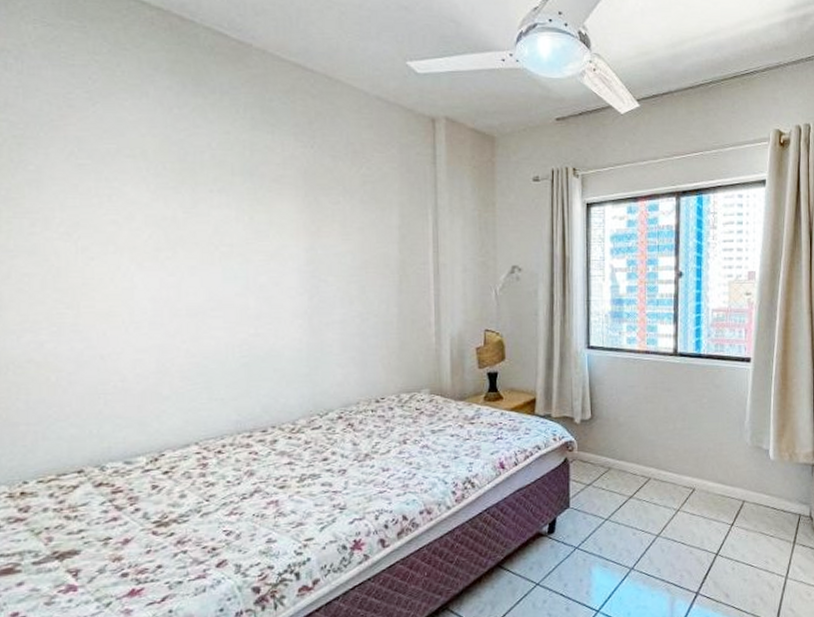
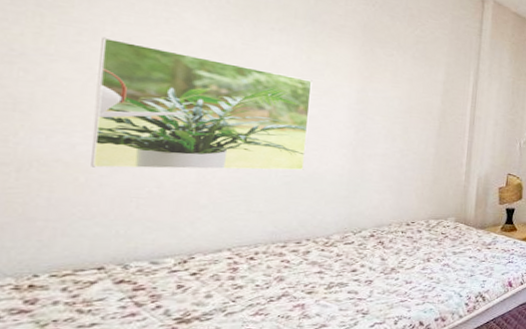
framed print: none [53,225,261,365] -> present [91,37,312,171]

